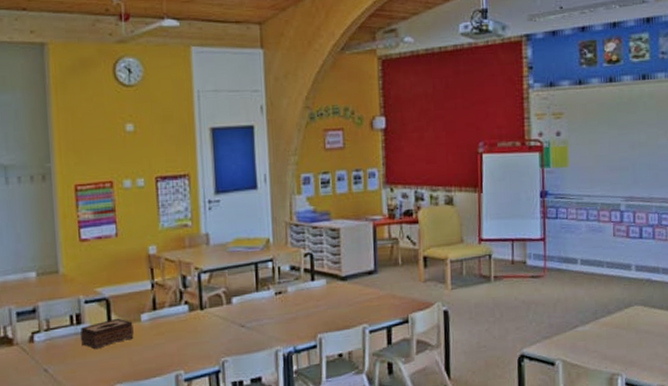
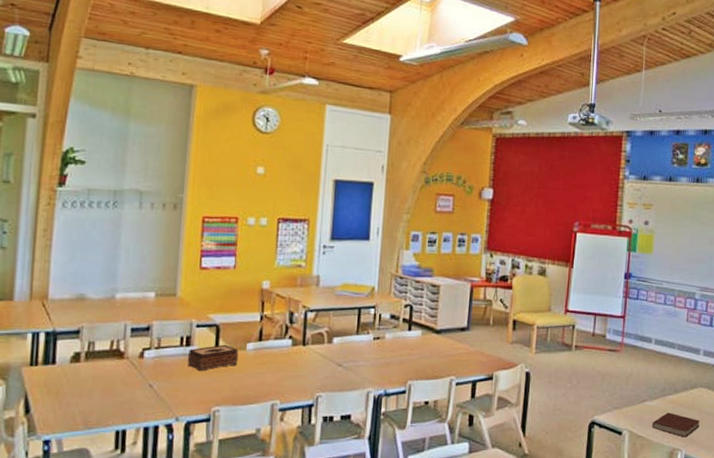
notebook: none [587,336,640,361] -> present [652,412,701,438]

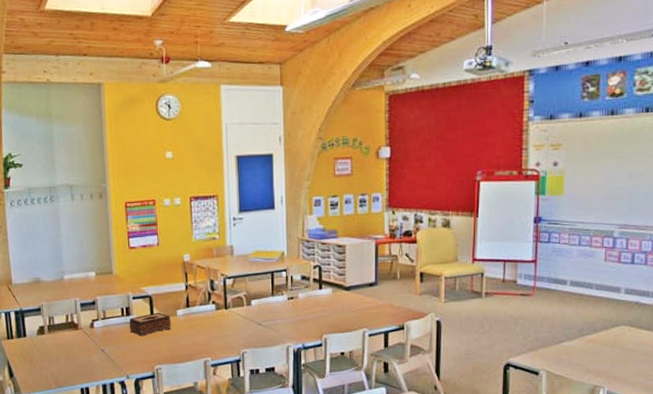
notebook: present [652,412,701,438] -> none [571,351,624,375]

